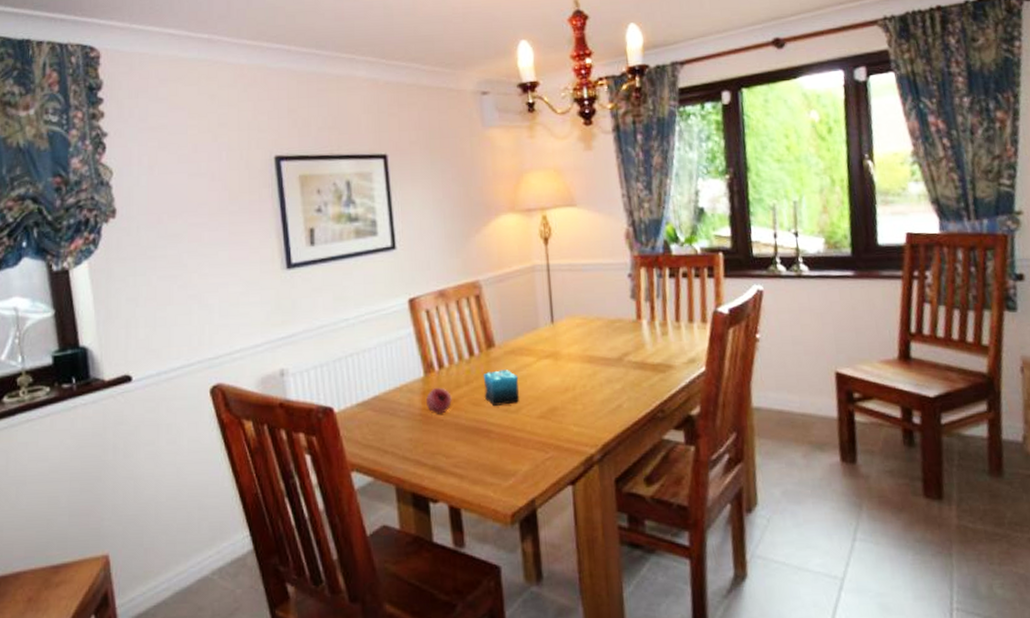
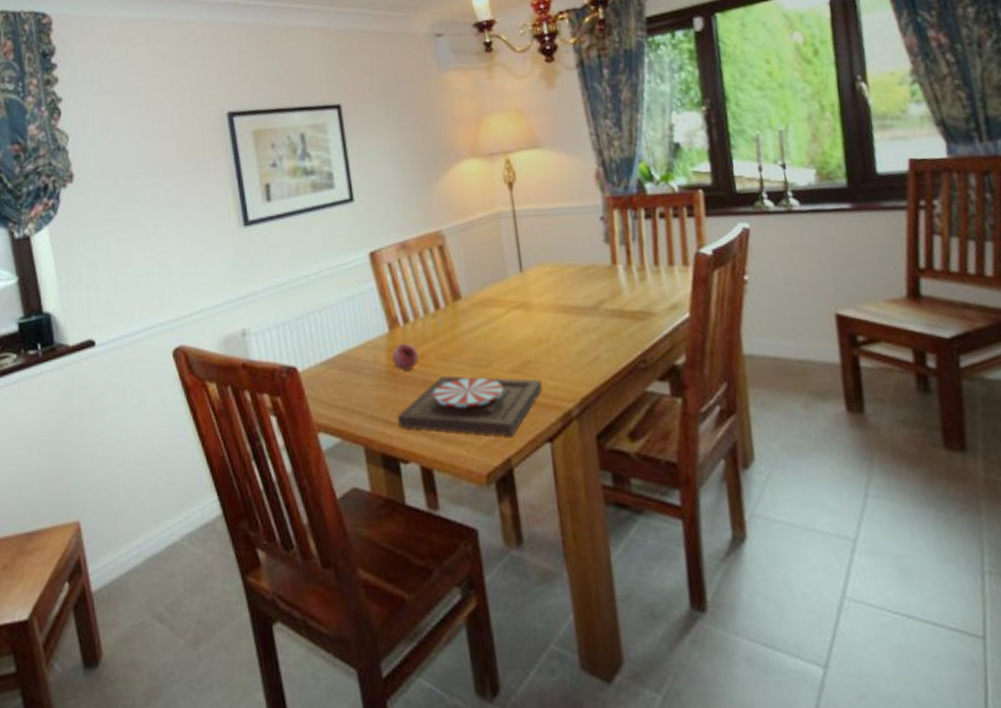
plate: none [429,420,567,479] -> present [398,376,543,437]
candle: present [483,370,519,406] -> none [450,322,490,361]

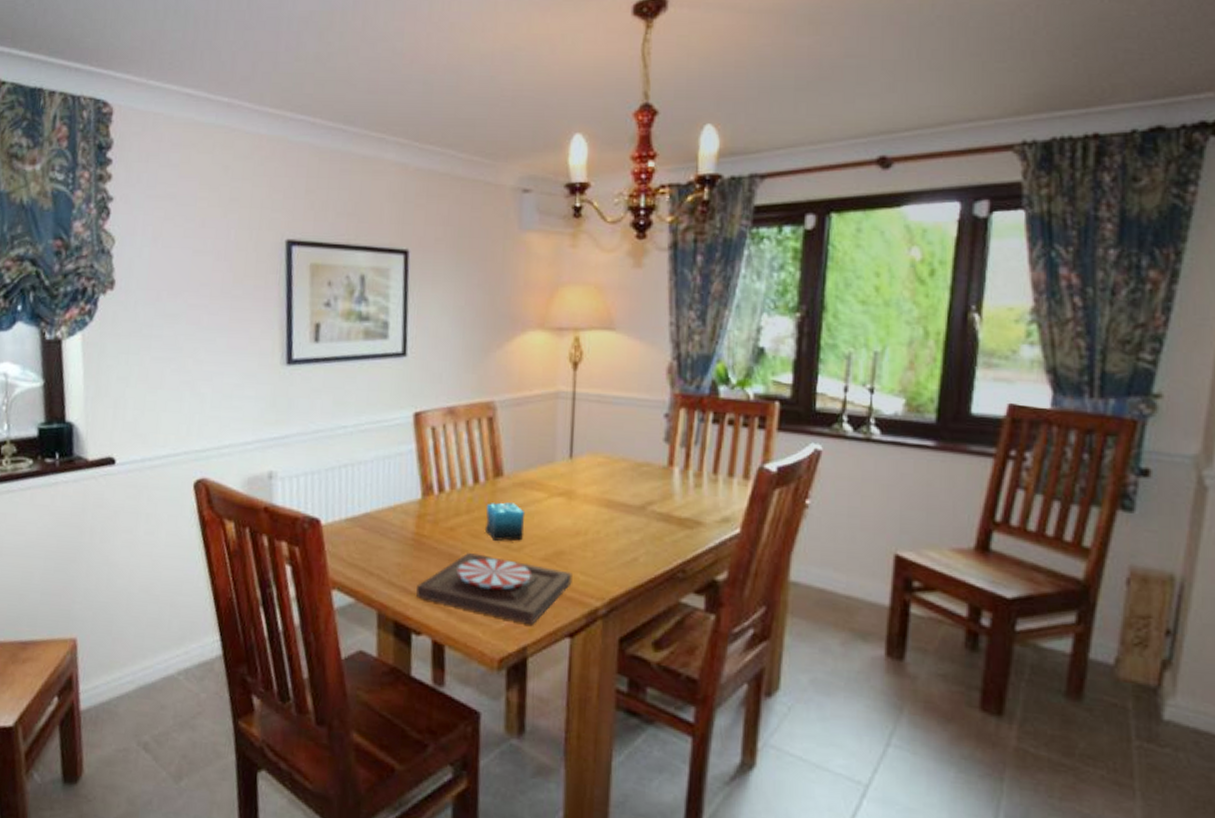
fruit: present [391,342,419,371] -> none [419,512,449,542]
candle: none [450,322,490,361] -> present [484,502,526,541]

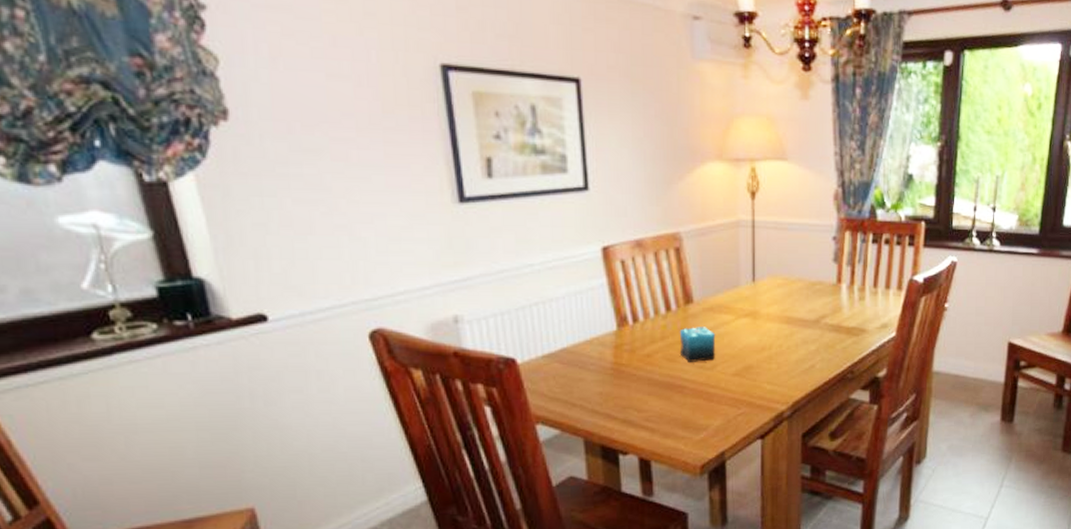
plate: present [416,553,572,626] -> none [620,376,760,433]

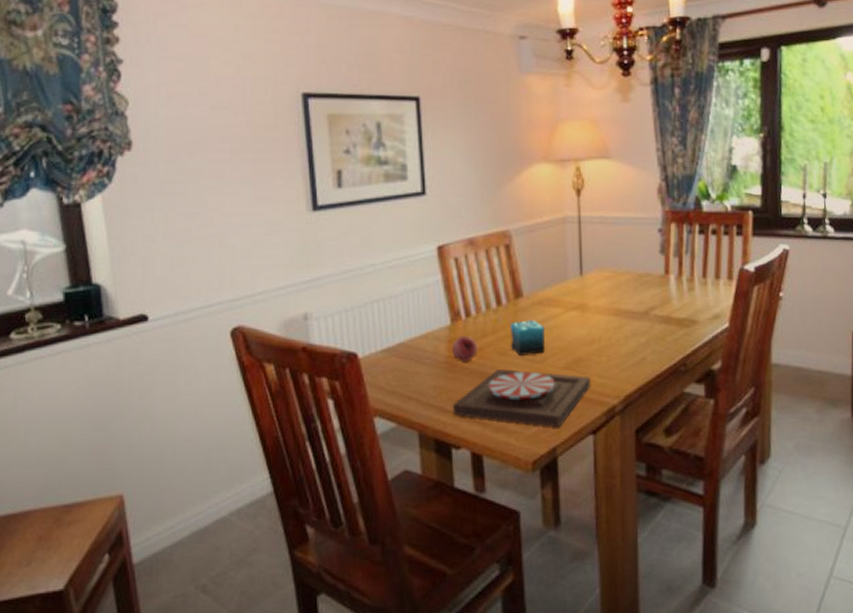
fruit: none [617,341,646,369] -> present [451,335,478,362]
plate: none [620,376,760,433] -> present [453,369,591,428]

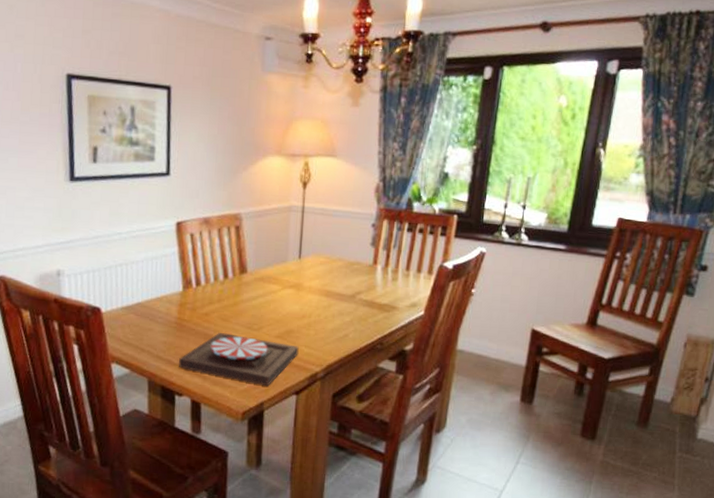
fruit: present [451,335,478,362] -> none [181,301,204,324]
candle: present [509,320,546,355] -> none [232,293,264,323]

